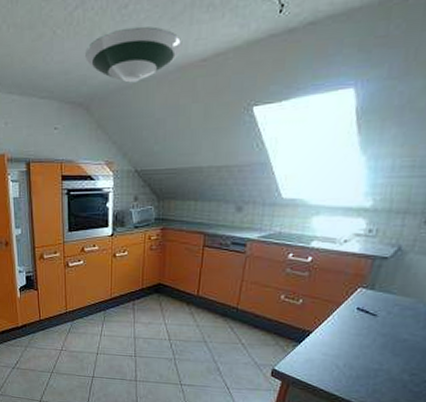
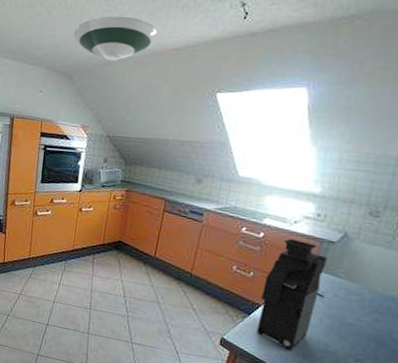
coffee maker: none [308,259,380,373] -> present [256,238,327,350]

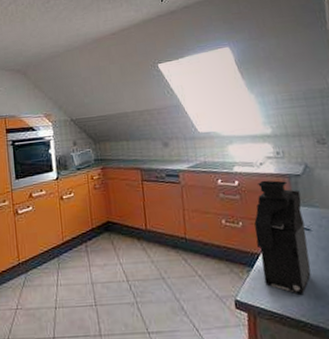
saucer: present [74,16,159,61] -> none [19,14,95,53]

